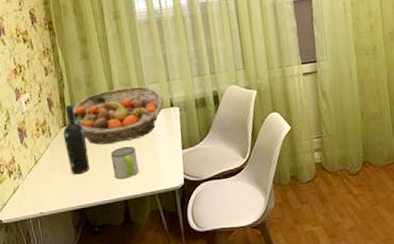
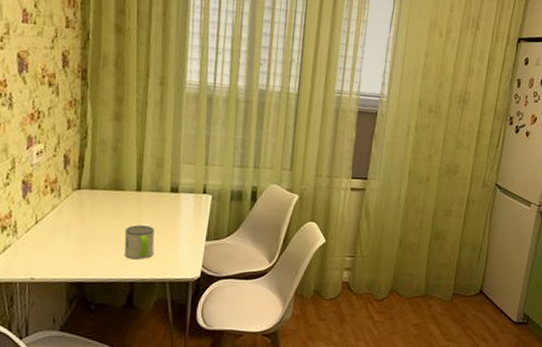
wine bottle: present [63,104,90,175] -> none [74,166,101,245]
fruit basket: present [72,86,164,145] -> none [91,160,197,220]

